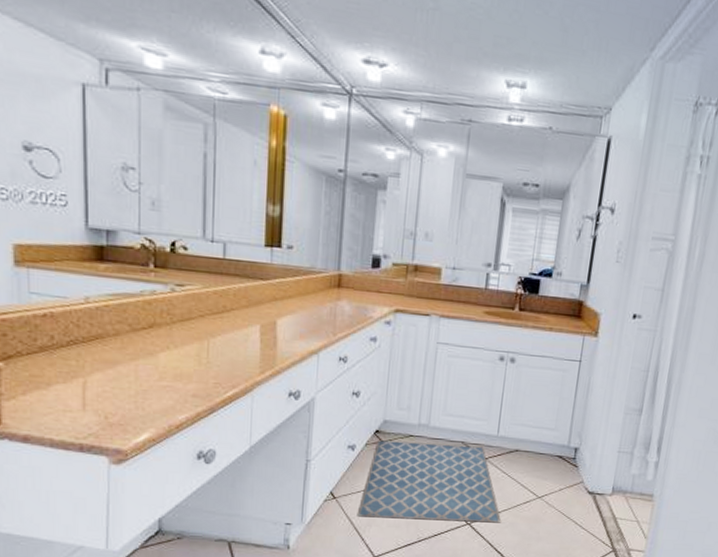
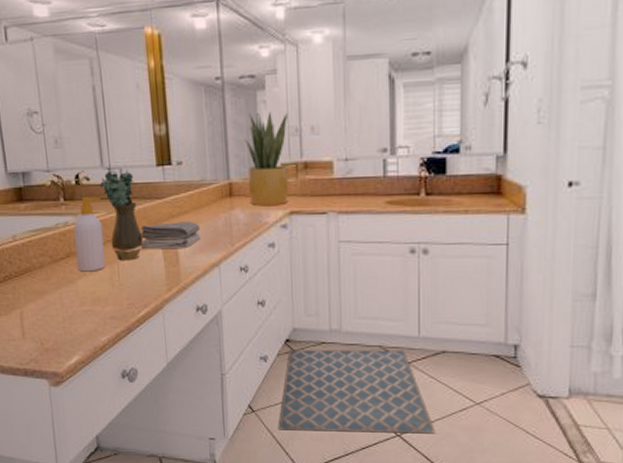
soap bottle: none [160,267,199,346] -> present [73,197,106,272]
vase: none [199,239,240,339] -> present [100,167,143,261]
towel: none [236,304,304,333] -> present [140,221,201,250]
planter: none [357,211,406,303] -> present [244,112,289,207]

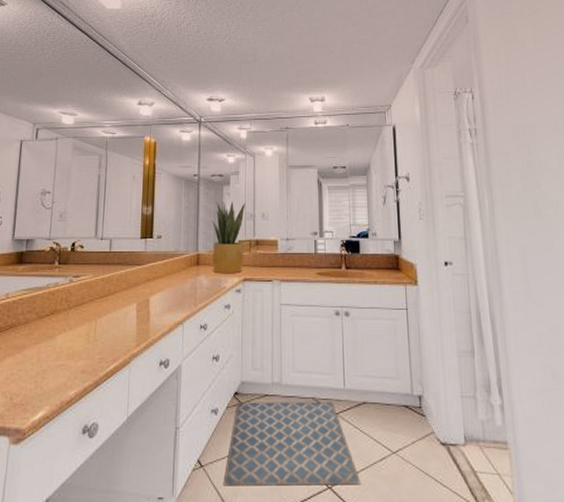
soap bottle: present [73,197,106,272] -> none [59,262,91,328]
vase: present [100,167,143,261] -> none [92,237,121,318]
towel: present [140,221,201,250] -> none [118,285,171,309]

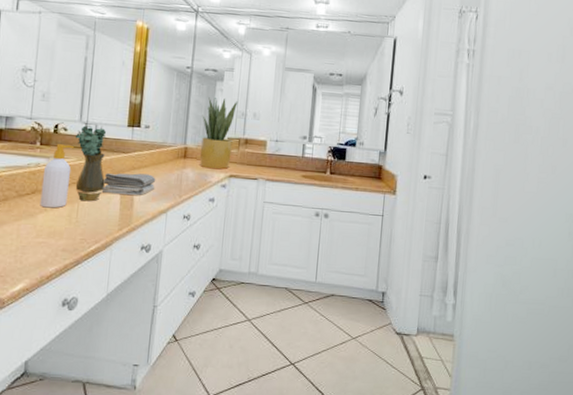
soap bottle: none [59,262,91,328] -> present [40,144,75,208]
vase: none [92,237,121,318] -> present [75,122,106,202]
towel: none [118,285,171,309] -> present [101,173,156,196]
bath mat: present [223,401,362,486] -> none [195,287,322,363]

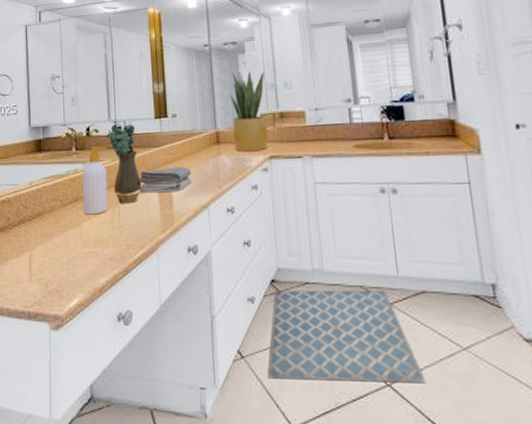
bath mat: none [195,287,322,363] -> present [267,290,427,384]

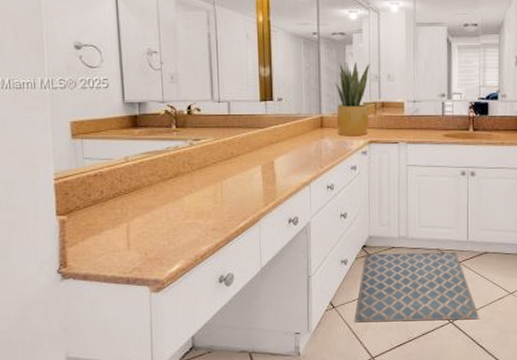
soap bottle: present [82,146,108,215] -> none [183,125,210,190]
vase: present [107,120,142,204] -> none [210,100,245,180]
towel: present [139,167,192,194] -> none [242,147,295,171]

